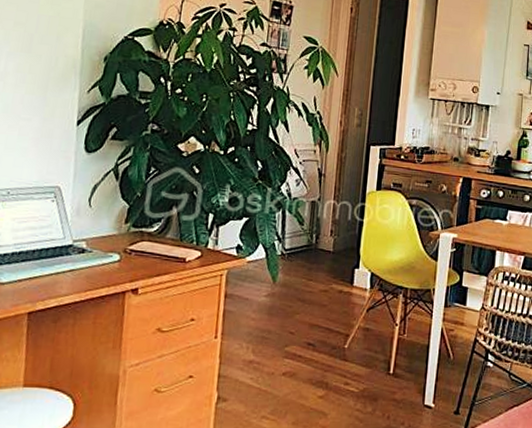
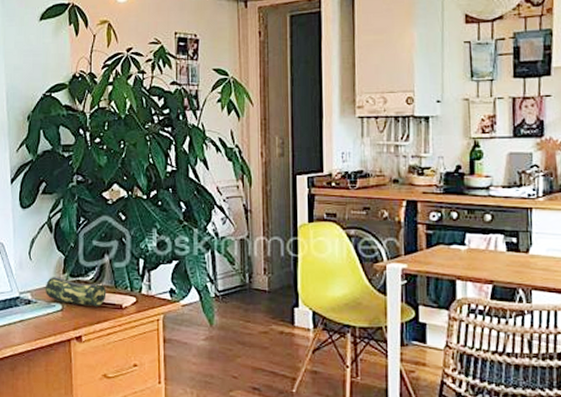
pencil case: none [103,226,171,259] -> present [46,277,107,306]

